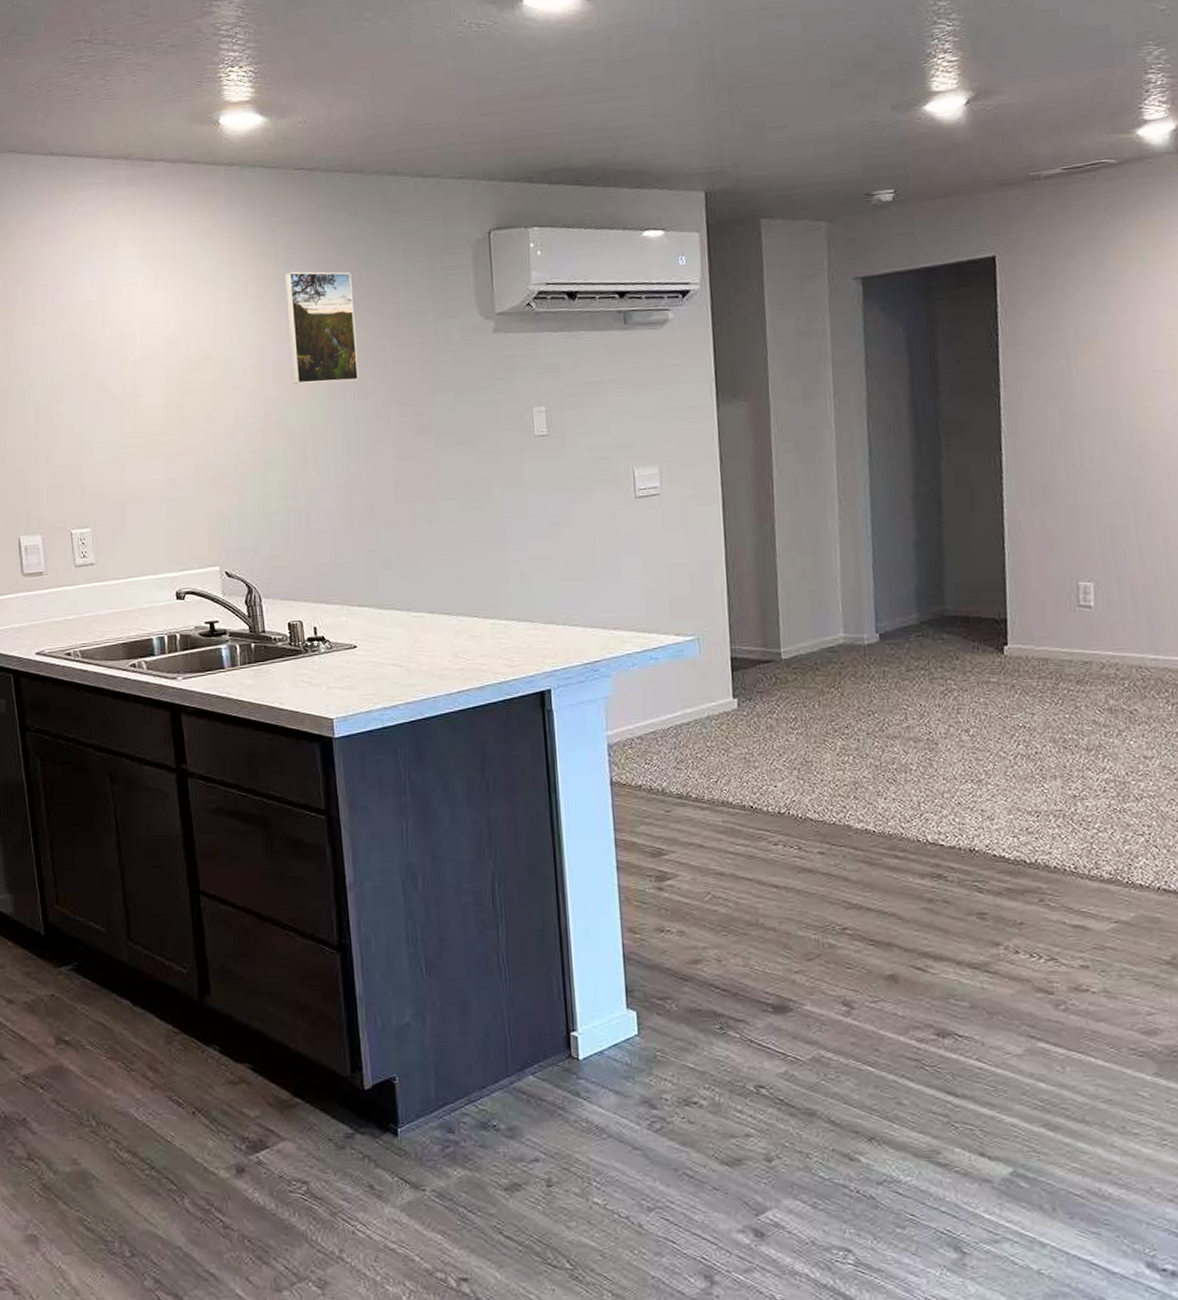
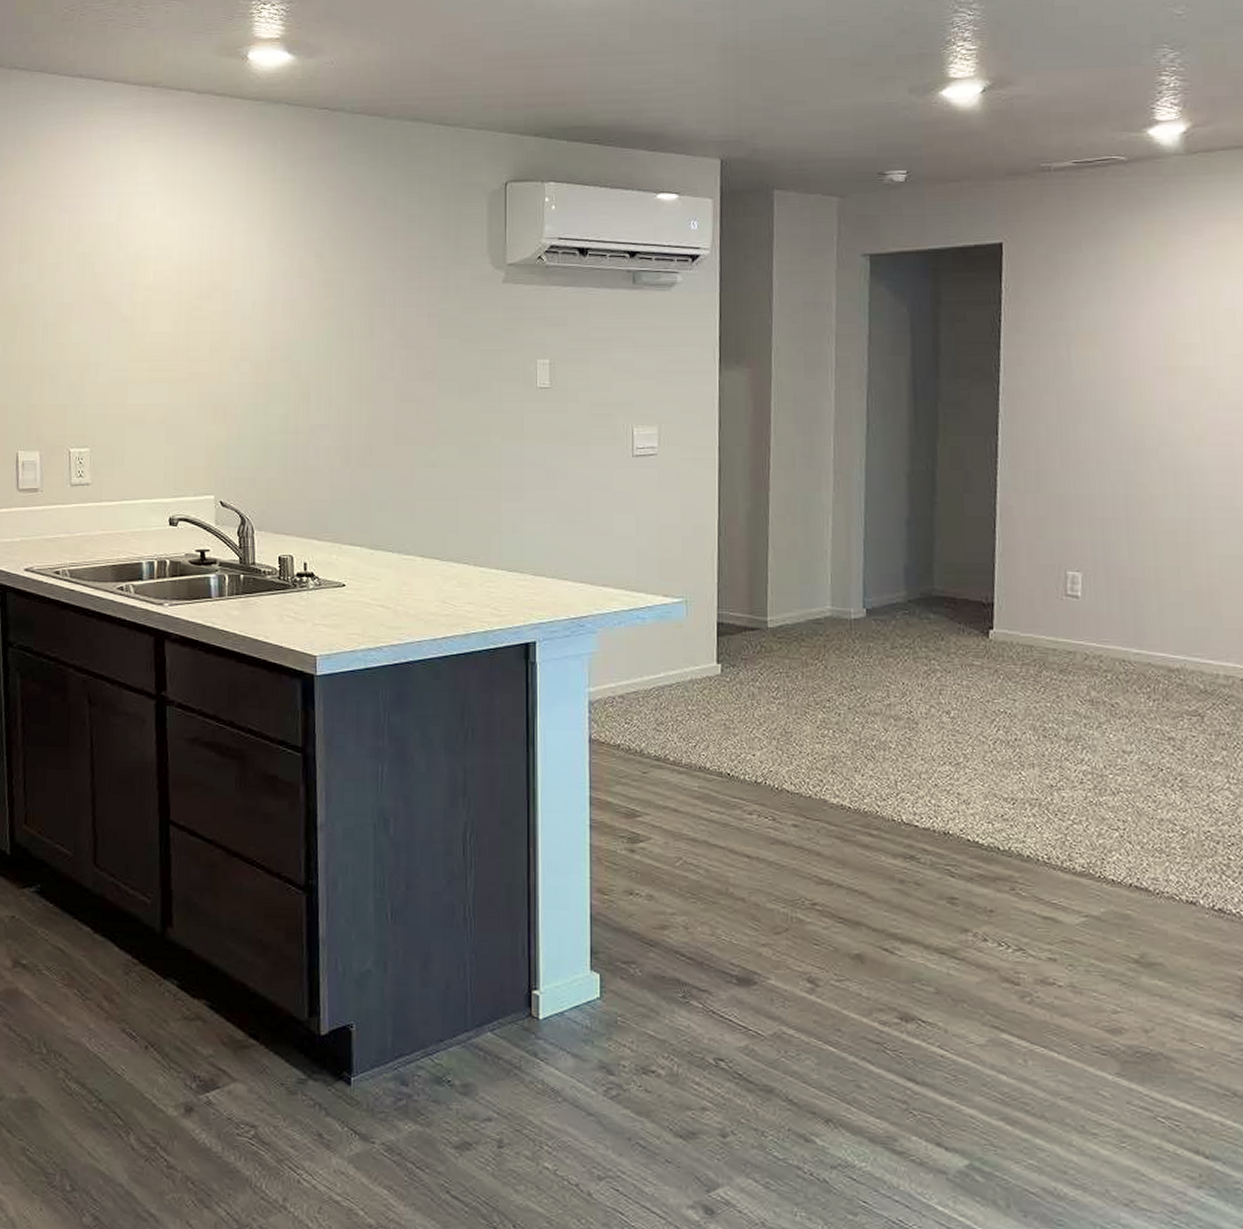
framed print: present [284,271,359,384] -> none [300,208,368,321]

